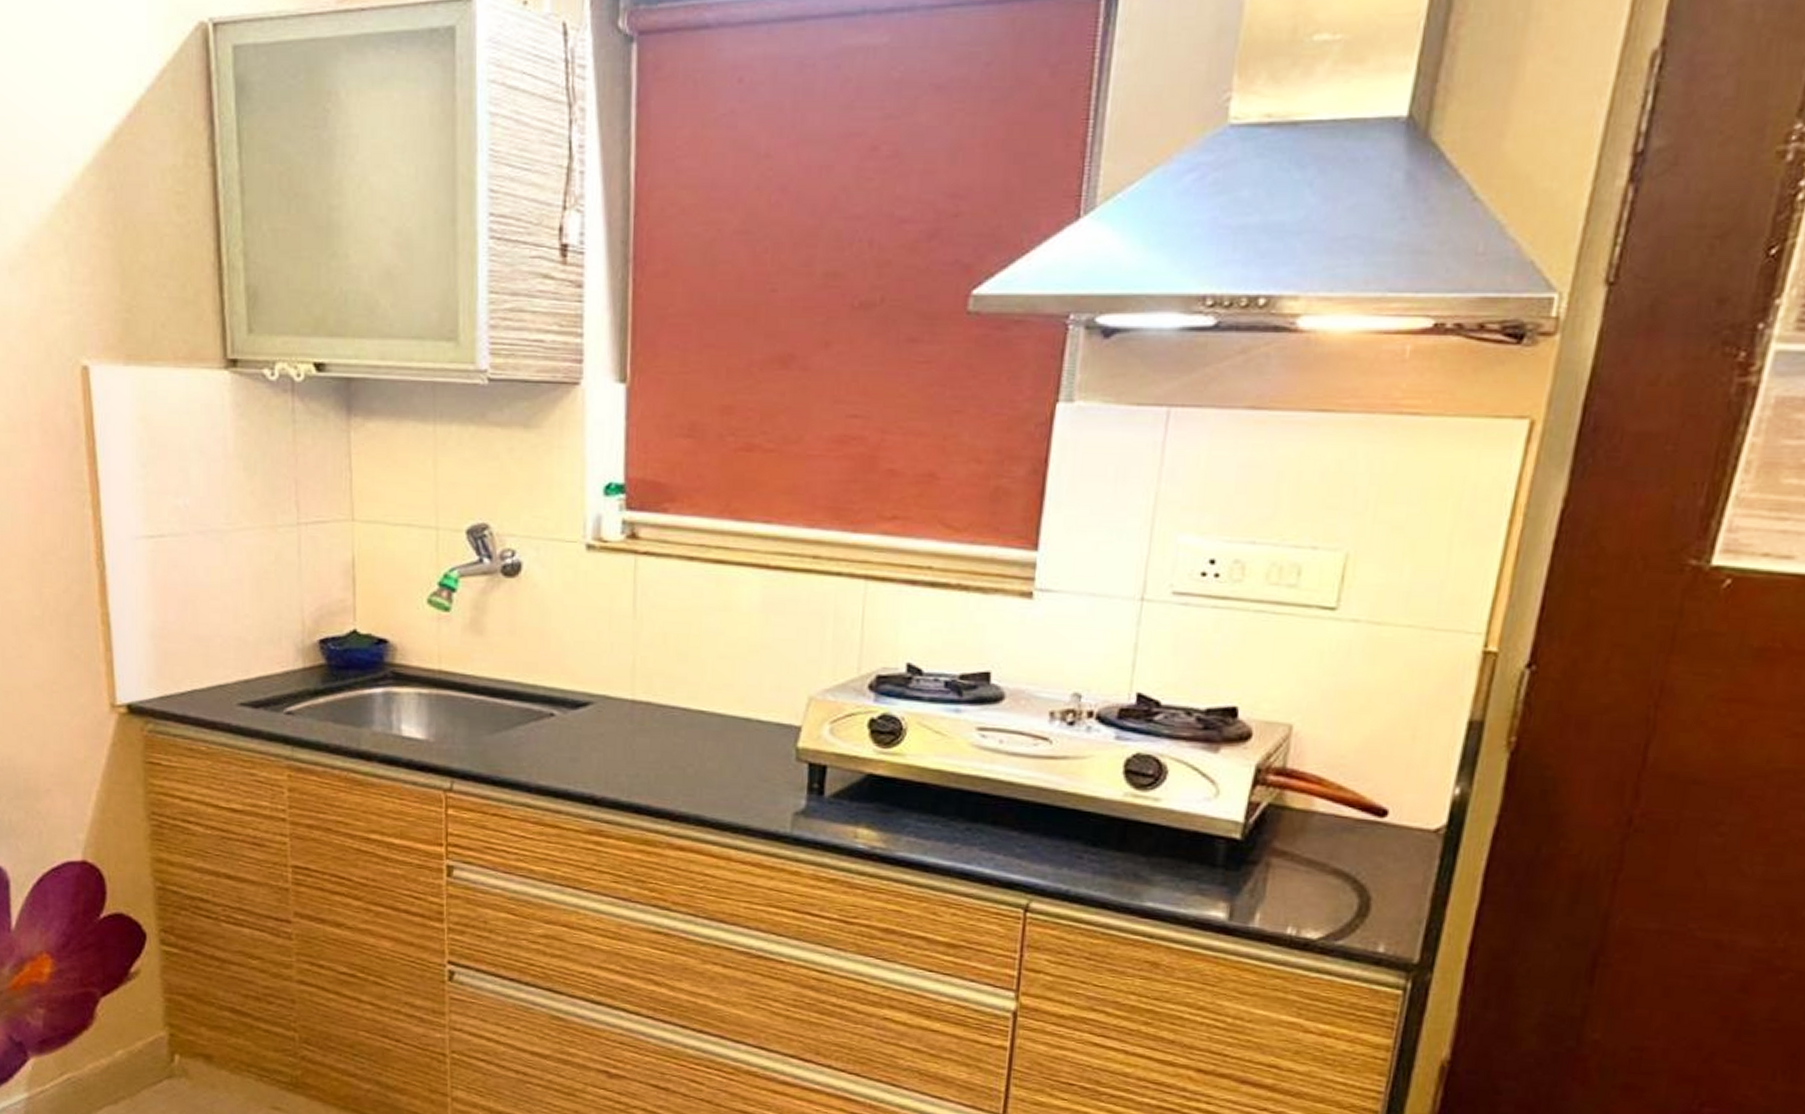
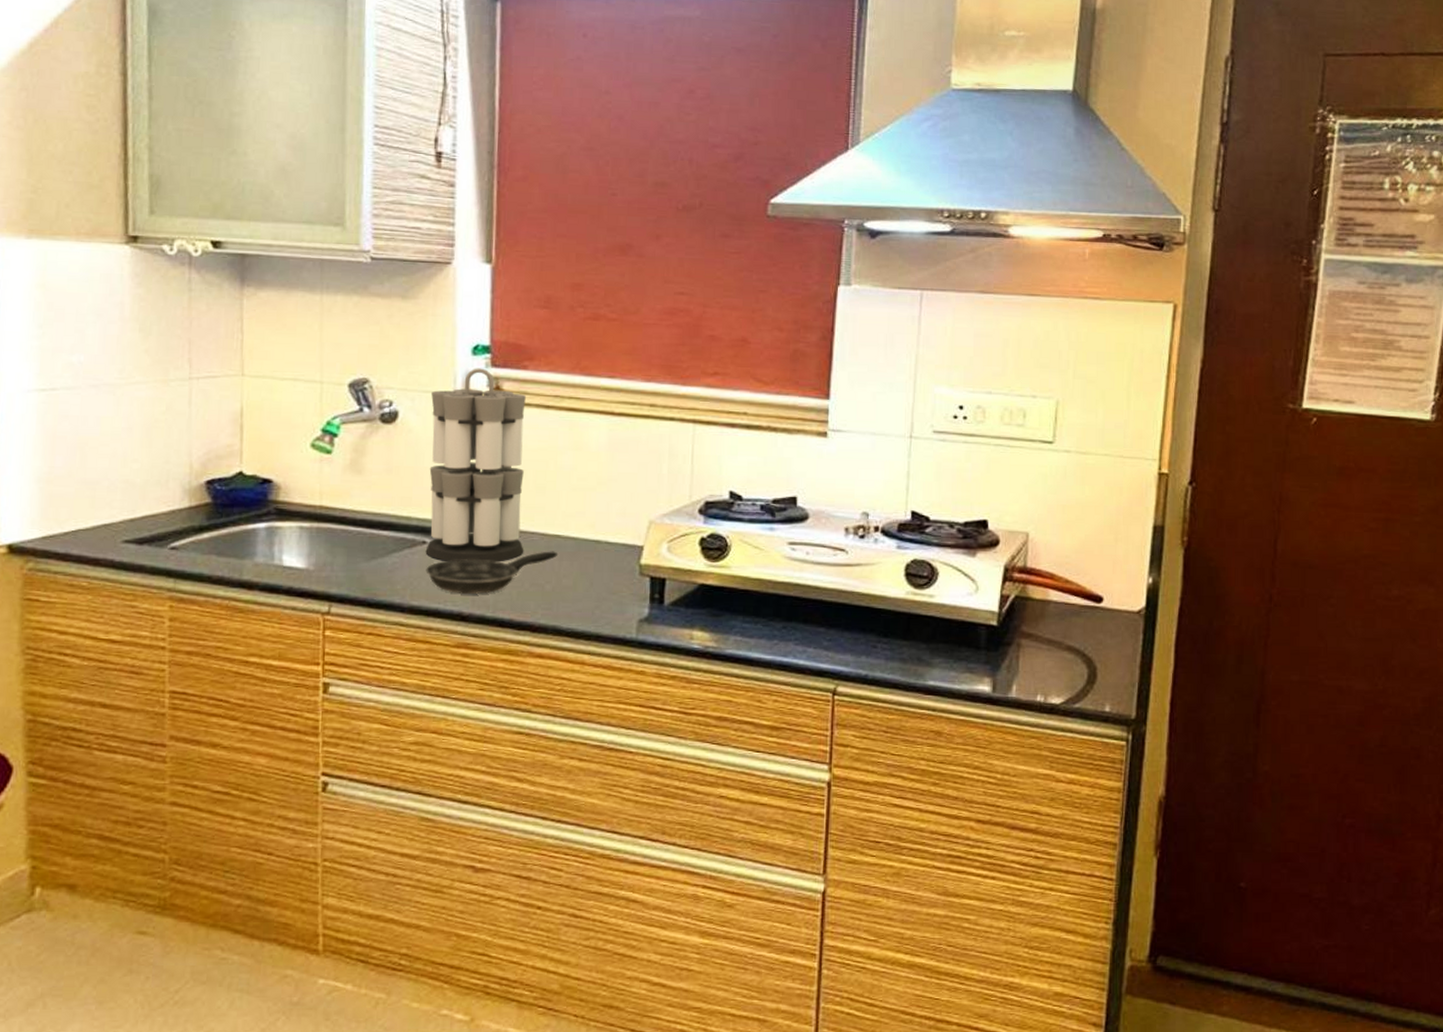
spice rack: none [553,511,666,740] -> present [425,368,526,562]
frying pan: none [554,729,702,775] -> present [426,551,559,594]

